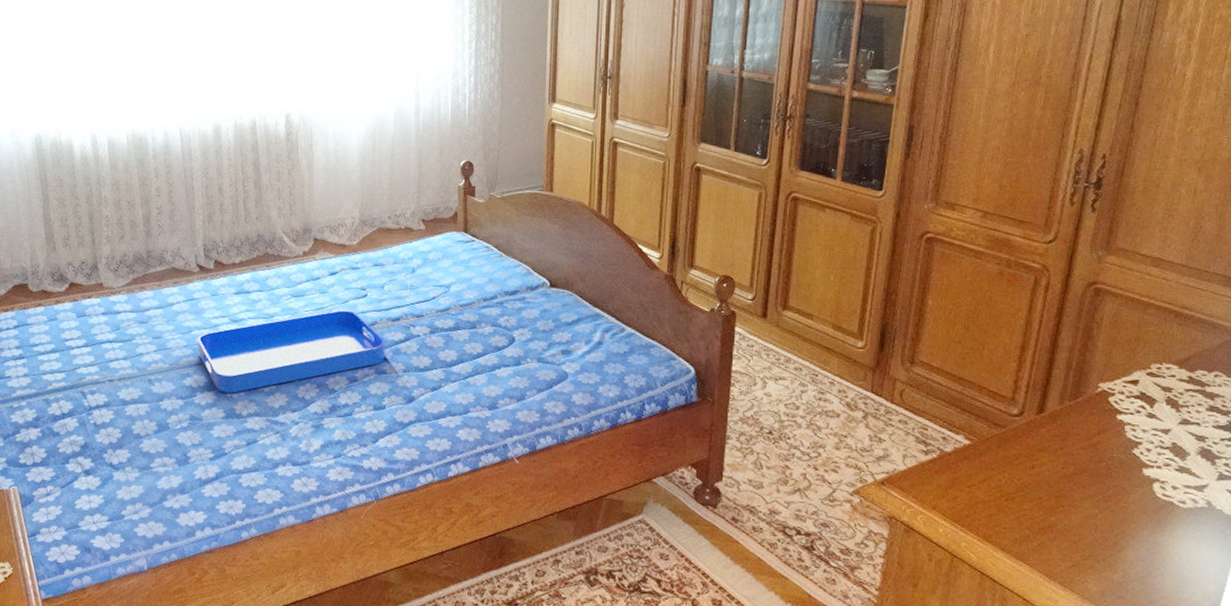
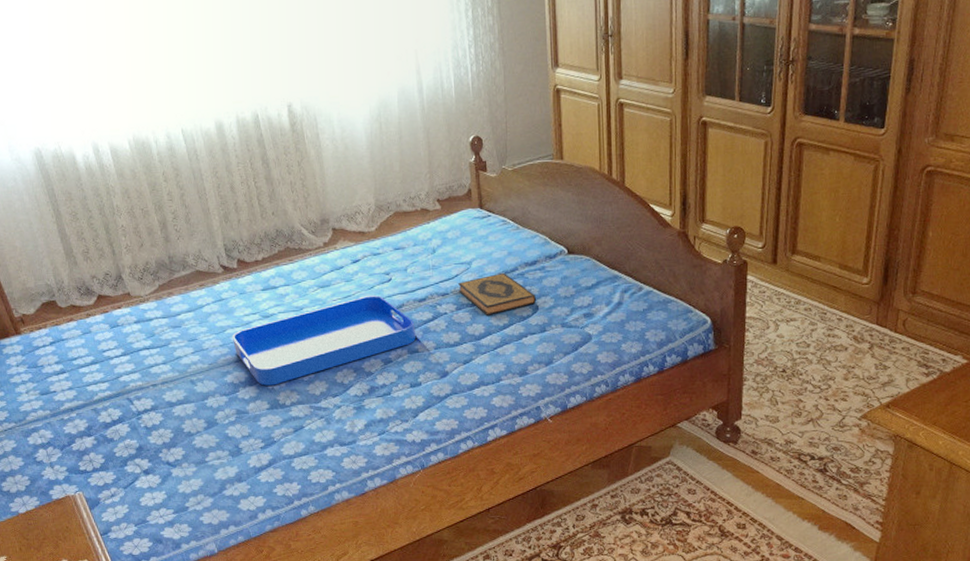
hardback book: none [434,299,513,342] -> present [458,272,536,315]

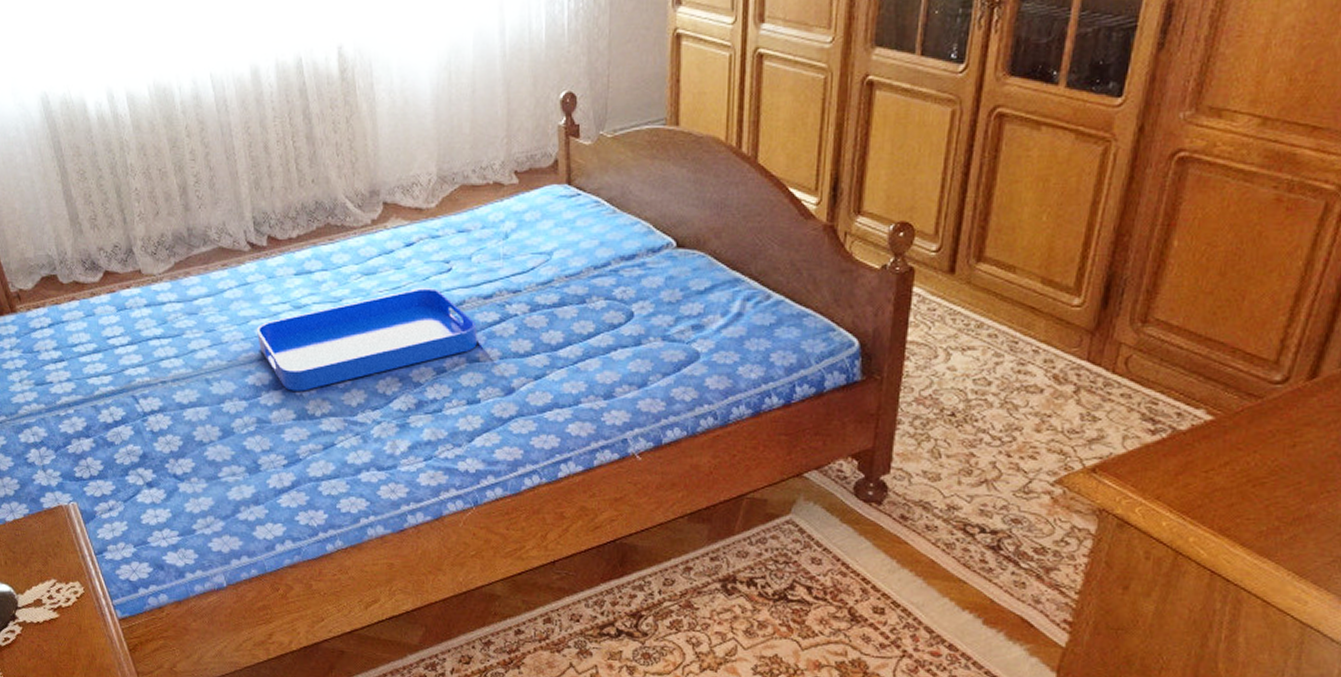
hardback book: present [458,272,536,315] -> none [534,267,631,321]

